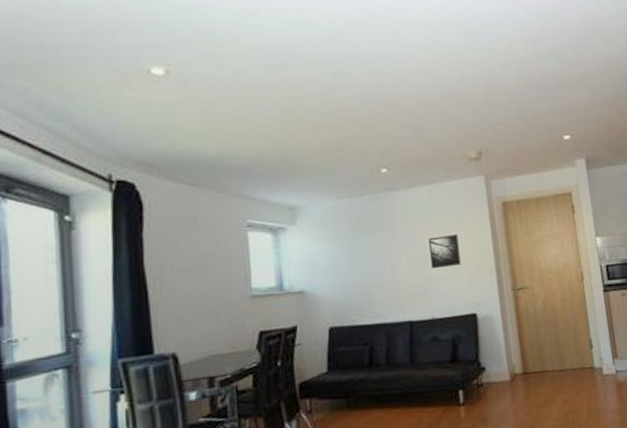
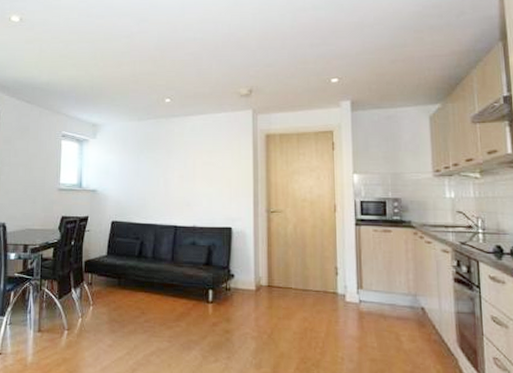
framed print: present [429,234,461,269] -> none [198,158,223,185]

